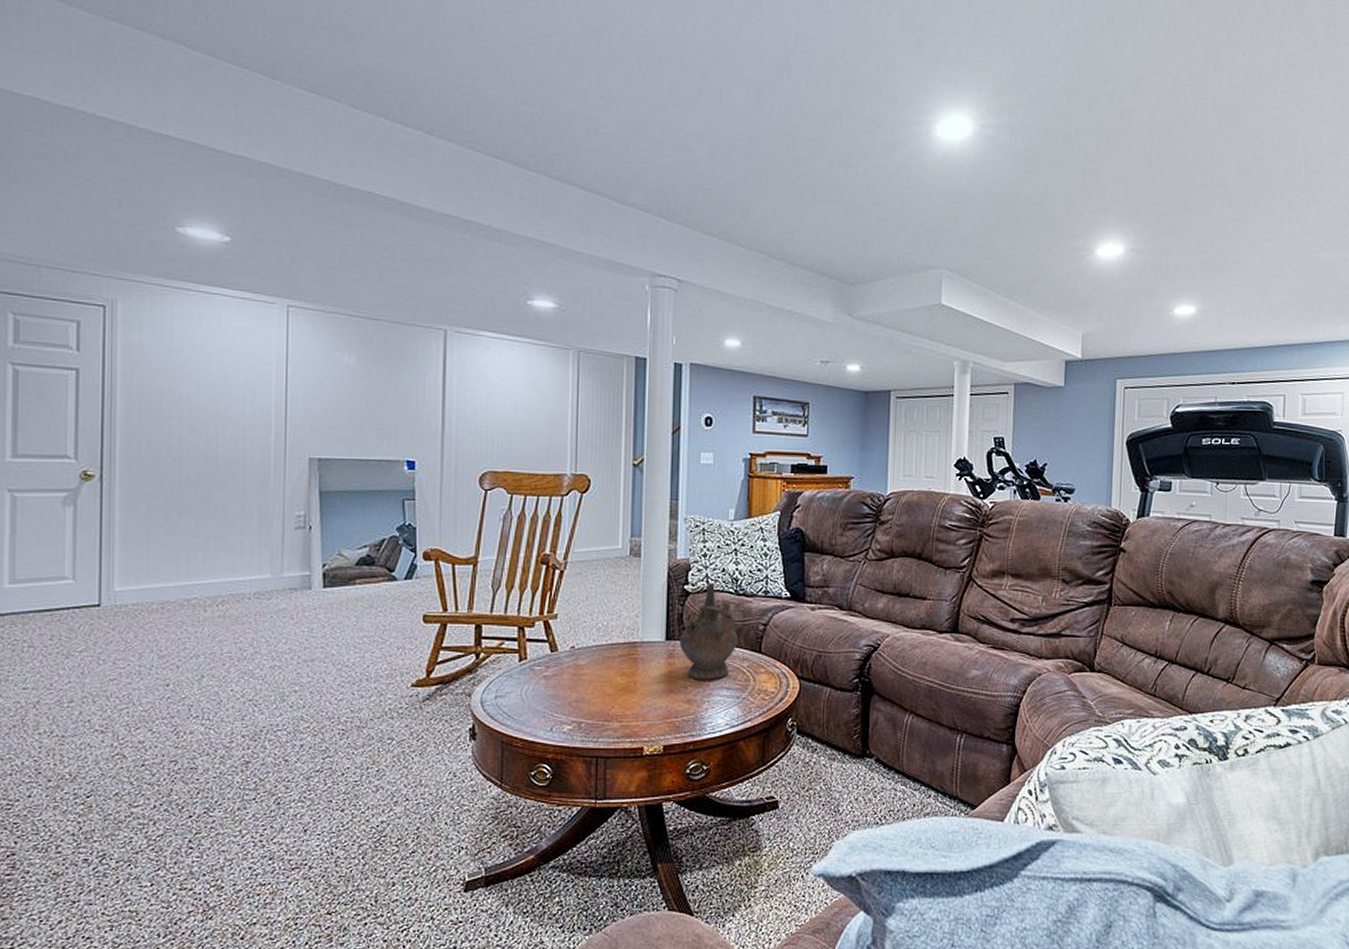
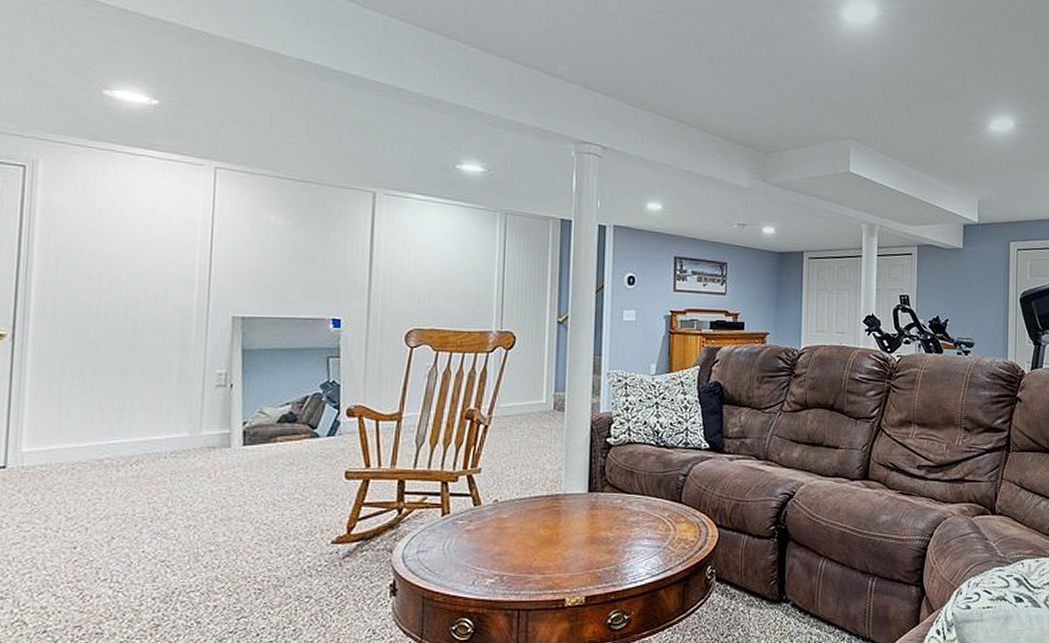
ceremonial vessel: present [679,582,739,680] -> none [601,435,659,530]

